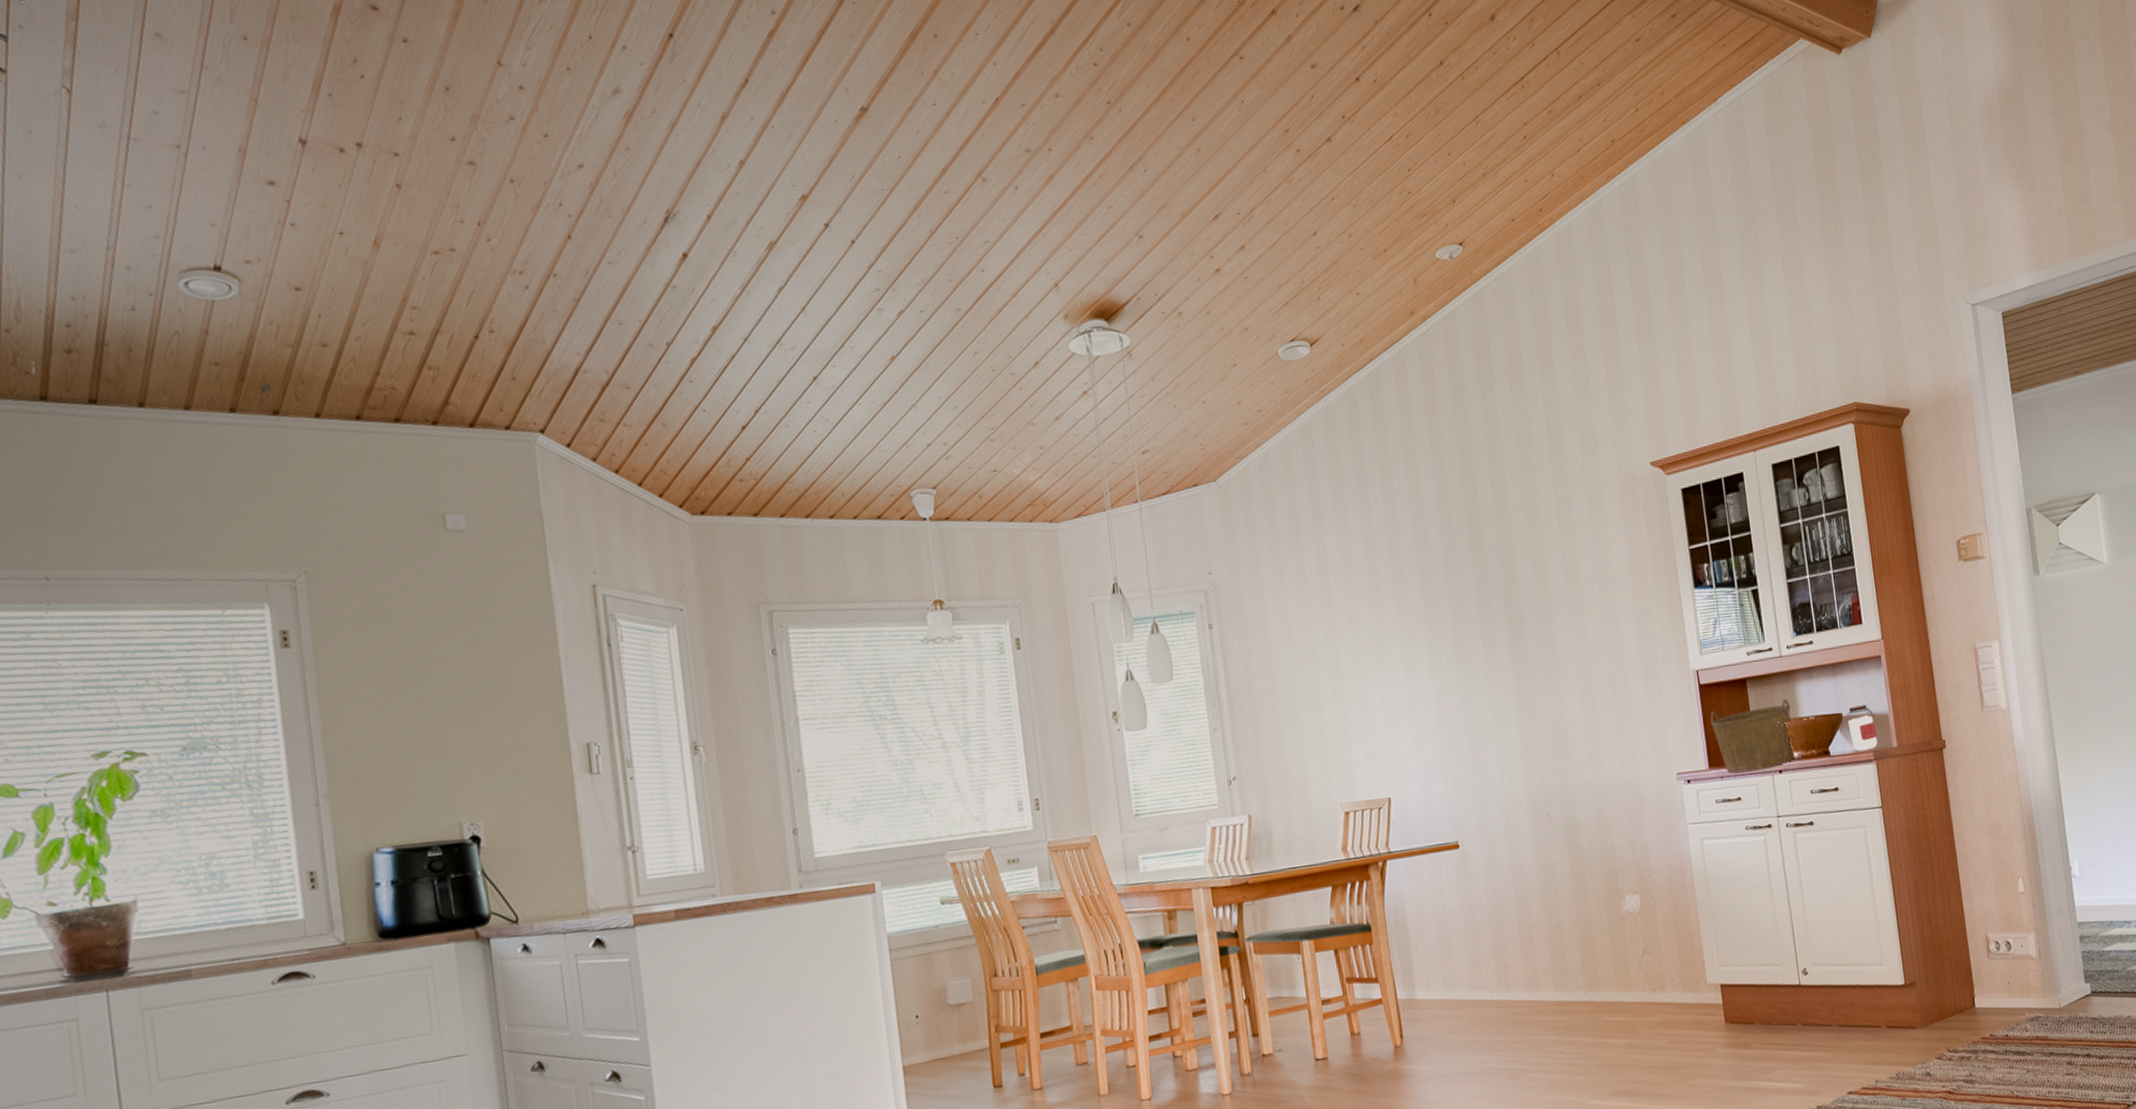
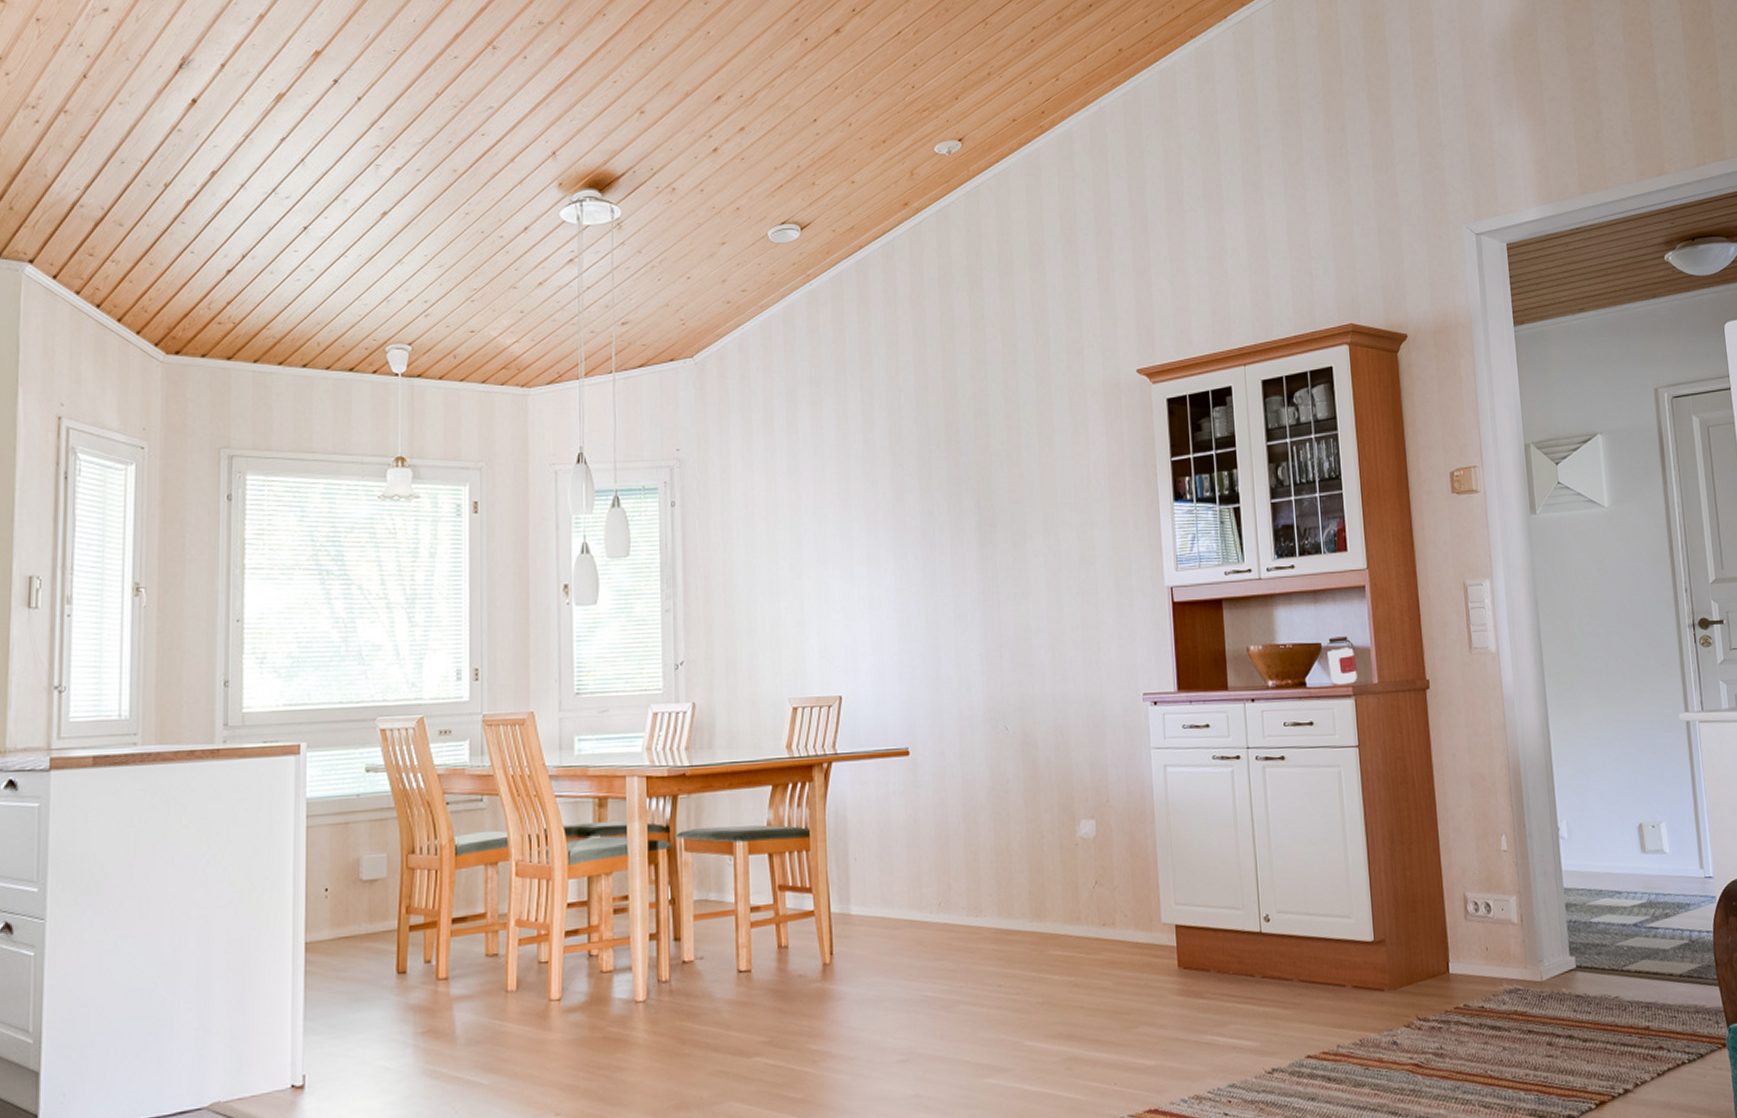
basket: present [1710,699,1795,774] -> none [1182,624,1269,699]

